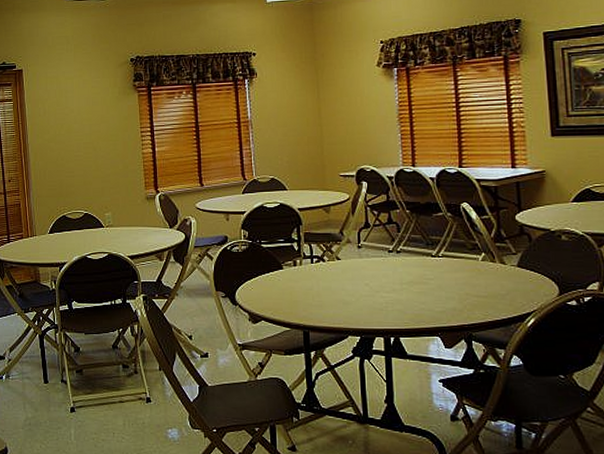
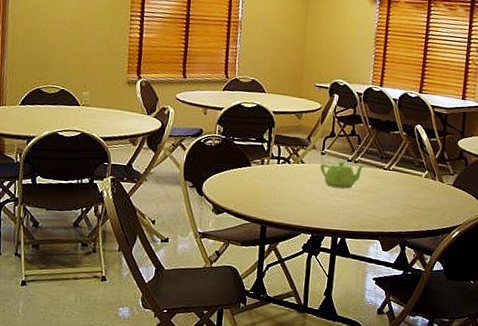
teapot: none [358,253,409,282] -> present [320,161,365,189]

